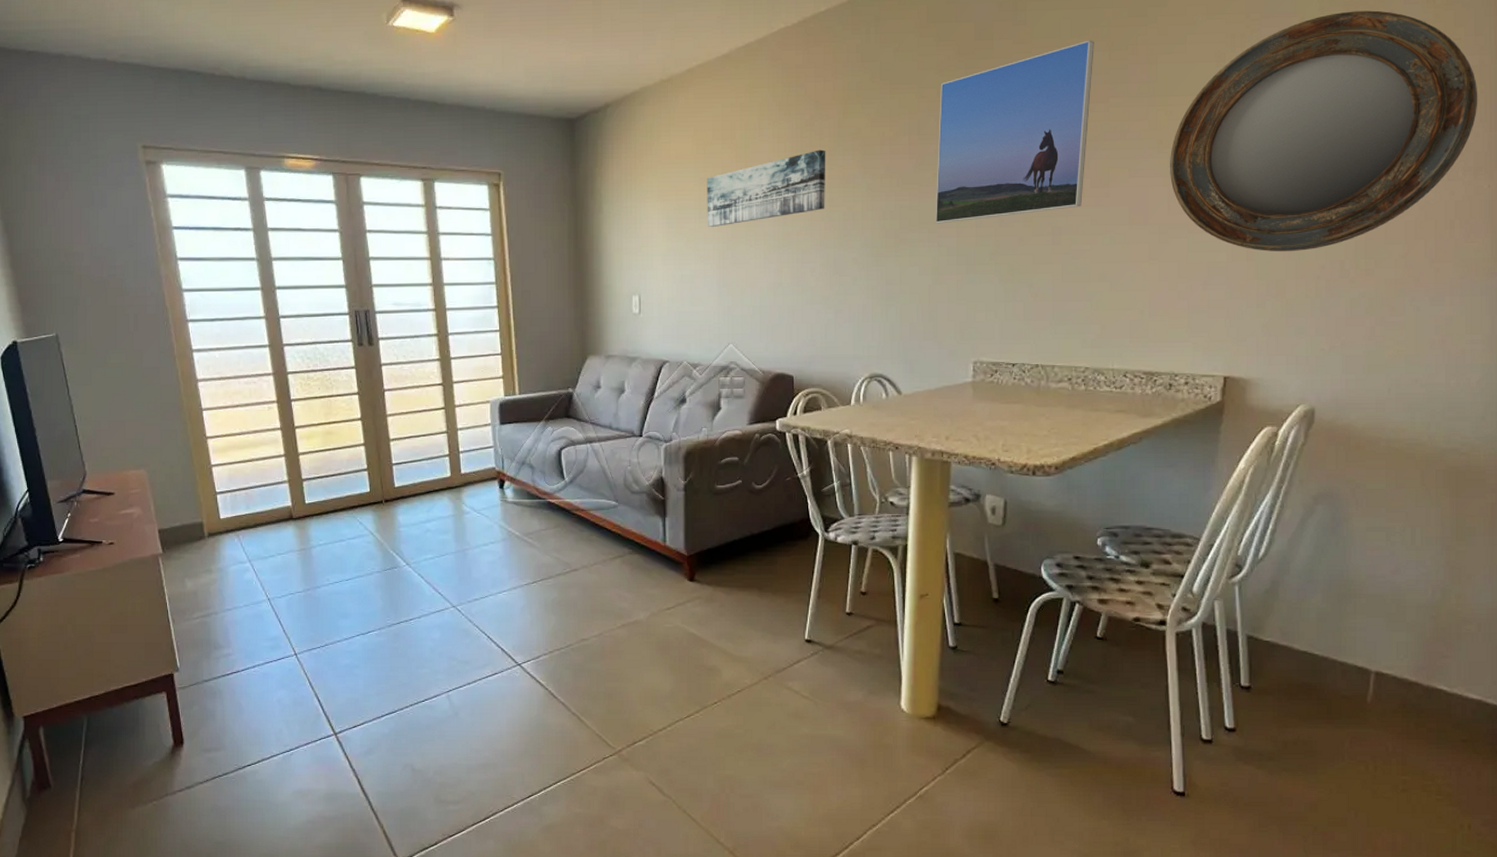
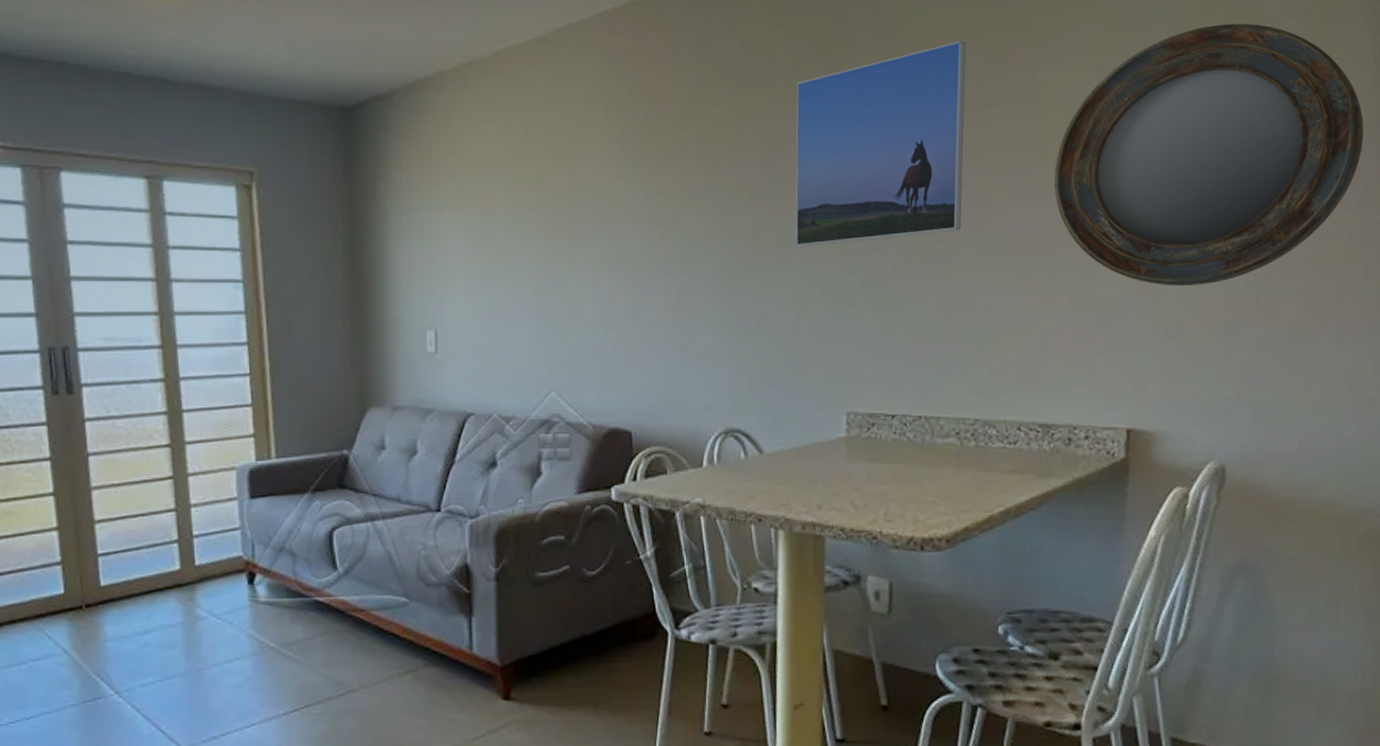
wall art: present [707,149,826,227] -> none [520,155,666,245]

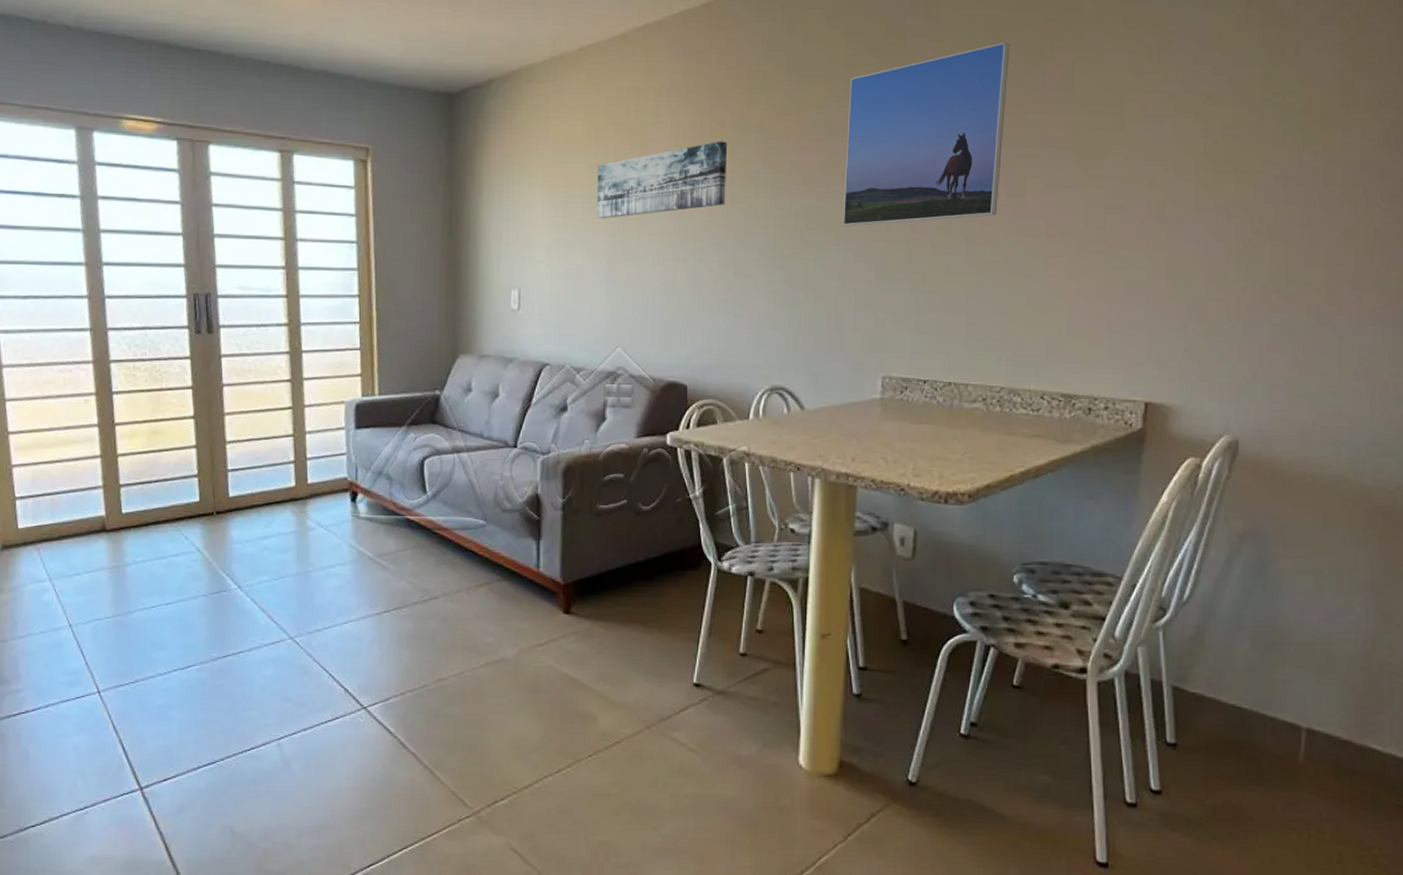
wall art: none [520,155,666,245] -> present [596,141,728,218]
home mirror: present [1054,23,1364,287] -> none [1088,29,1394,273]

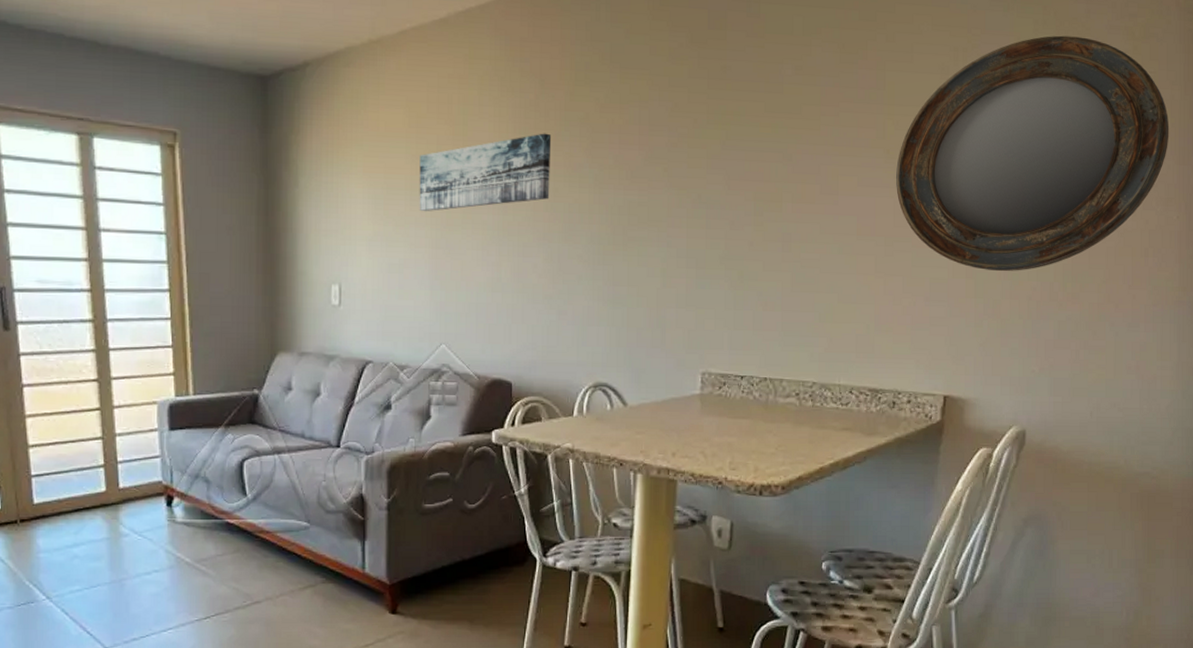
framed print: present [843,42,1010,227] -> none [665,40,826,223]
home mirror: none [1088,29,1394,273] -> present [896,35,1169,272]

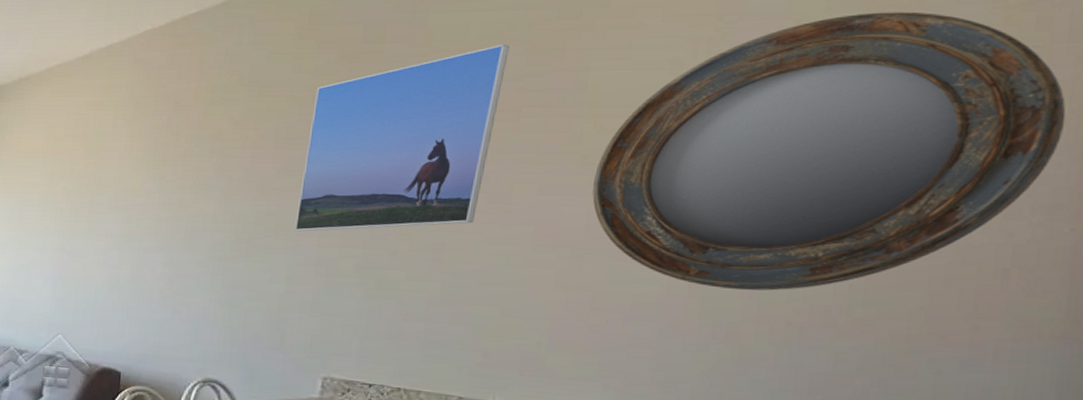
wall art: present [419,133,552,211] -> none [49,150,181,220]
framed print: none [665,40,826,223] -> present [294,44,510,232]

